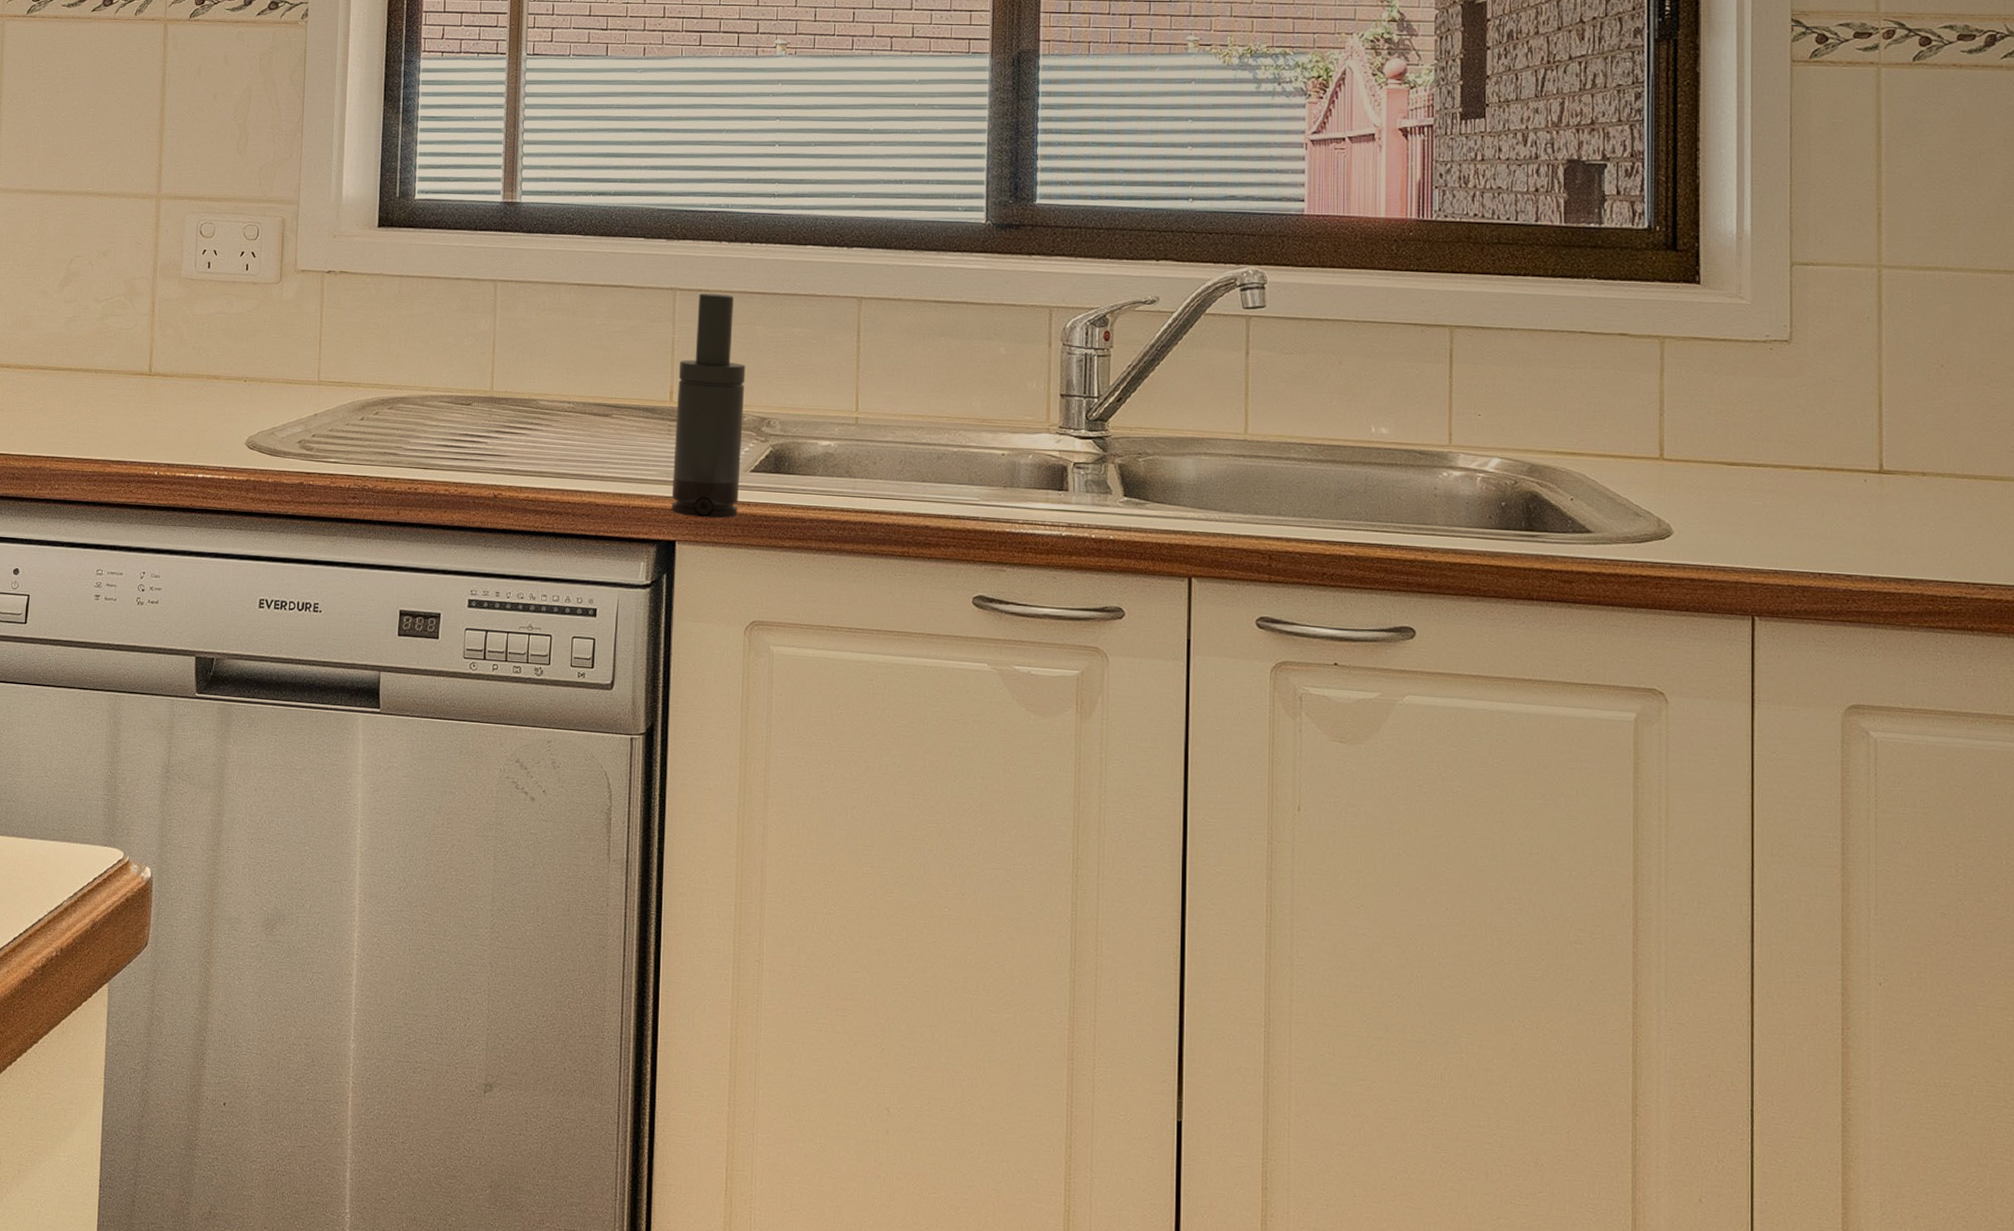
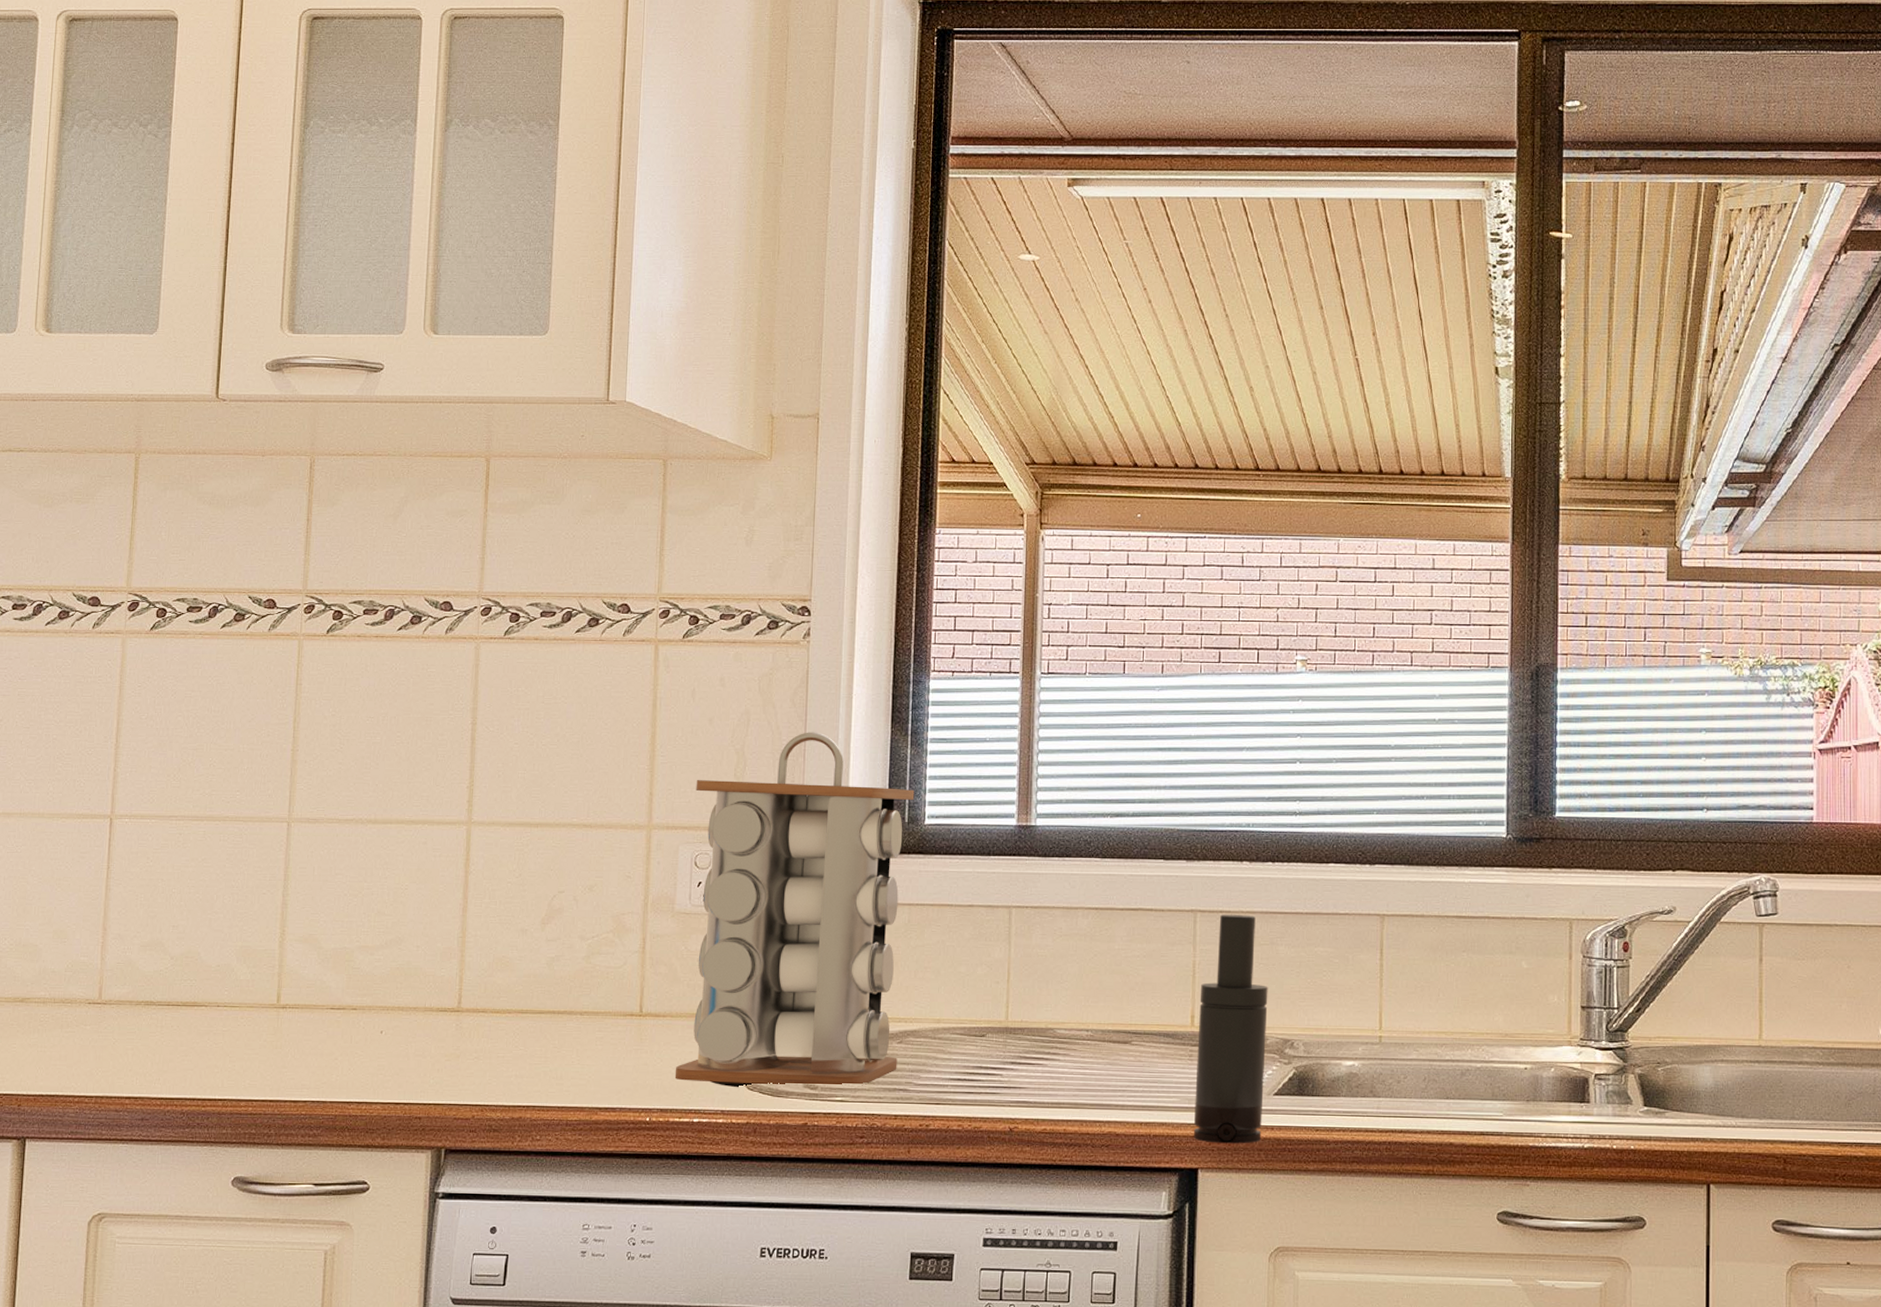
spice rack: none [181,108,406,449] -> present [674,732,915,1088]

